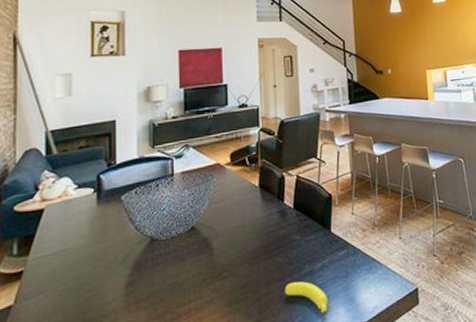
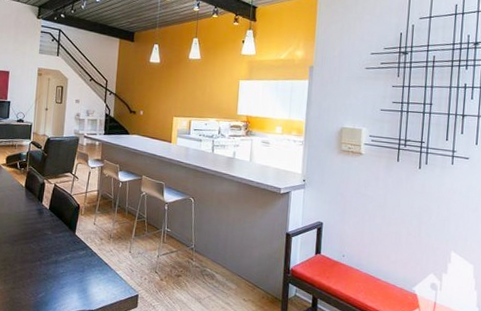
banana: present [284,281,328,313] -> none [34,266,66,295]

